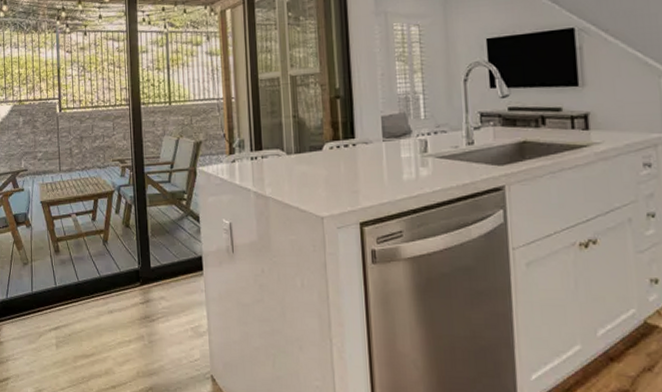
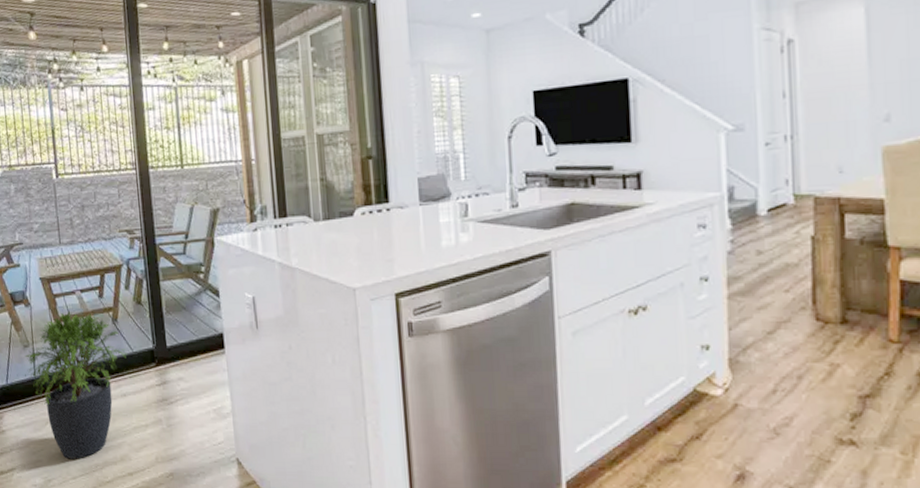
potted plant: none [23,232,115,371] -> present [24,310,127,459]

